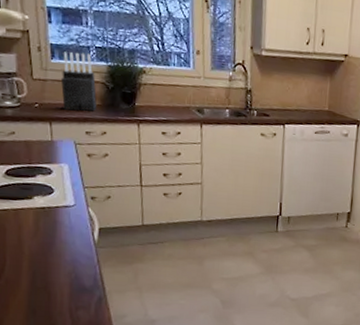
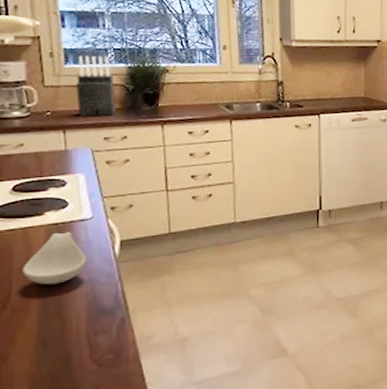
spoon rest: none [14,215,69,262] -> present [22,232,86,284]

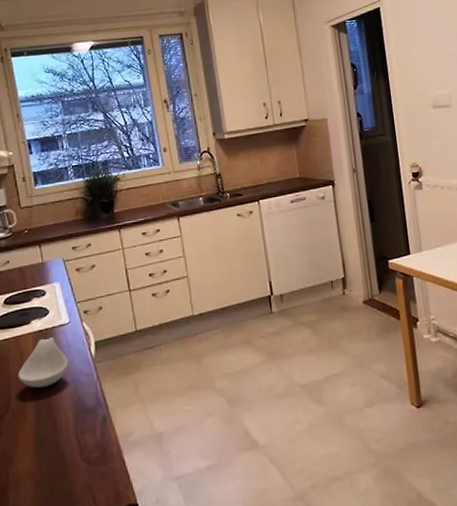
knife block: present [76,55,117,116] -> none [44,173,80,230]

